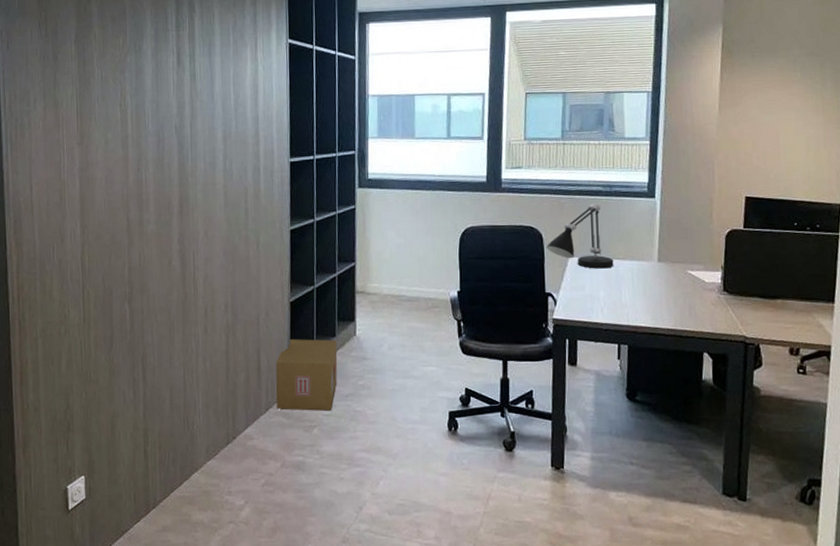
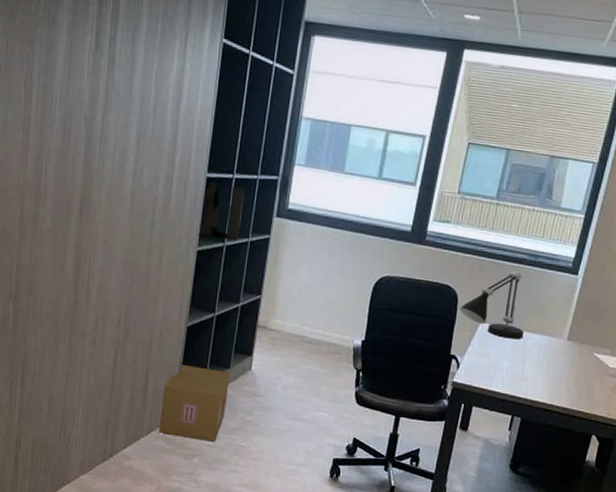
binder: none [289,166,327,217] -> present [198,182,246,241]

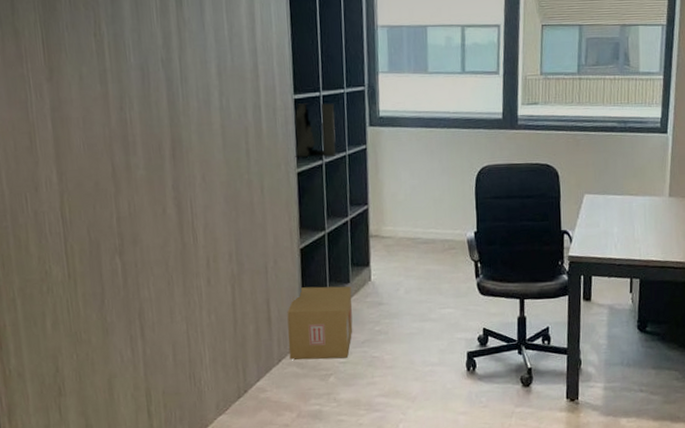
desk lamp: present [460,271,524,339] -> none [563,140,627,205]

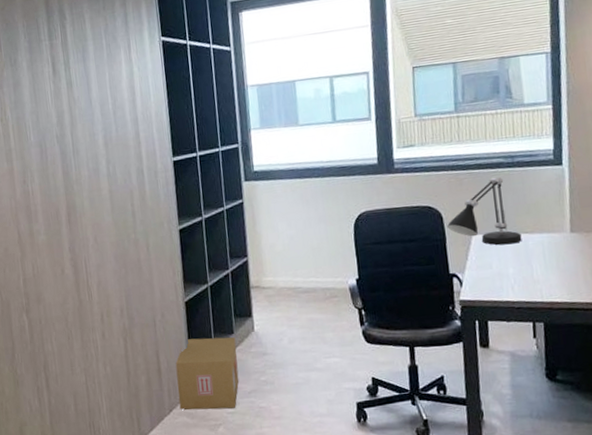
binder: present [294,103,336,158] -> none [174,162,214,216]
desk lamp: none [563,140,627,205] -> present [447,177,522,245]

